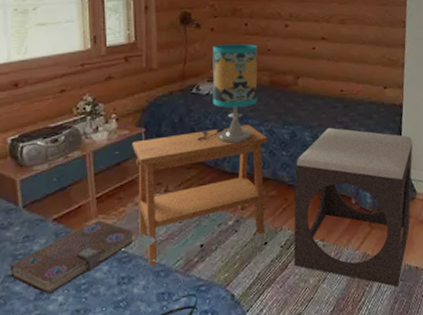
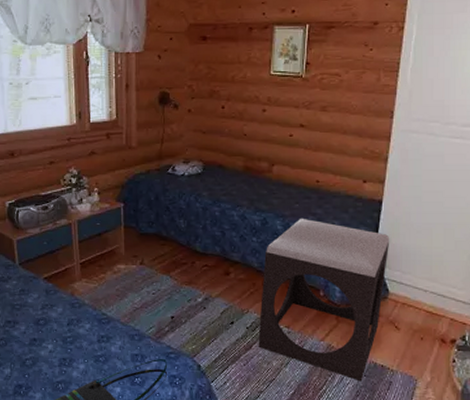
book: present [9,220,135,294] -> none [9,283,113,342]
side table: present [132,124,269,268] -> none [112,208,240,332]
table lamp: present [197,43,258,144] -> none [171,126,233,226]

